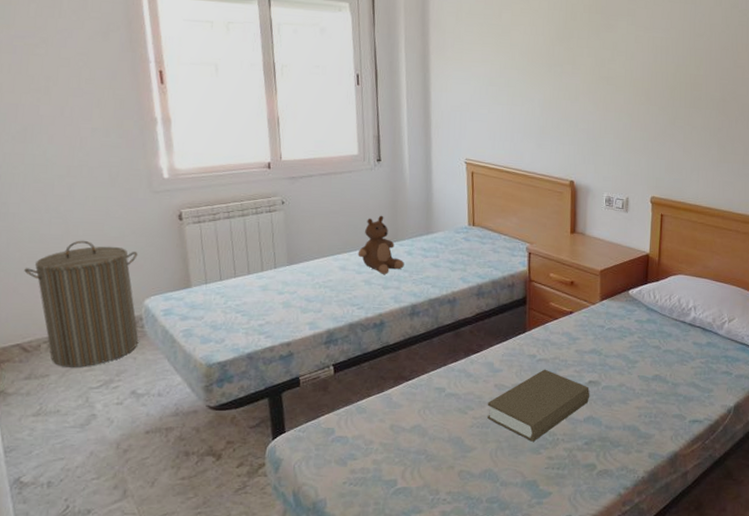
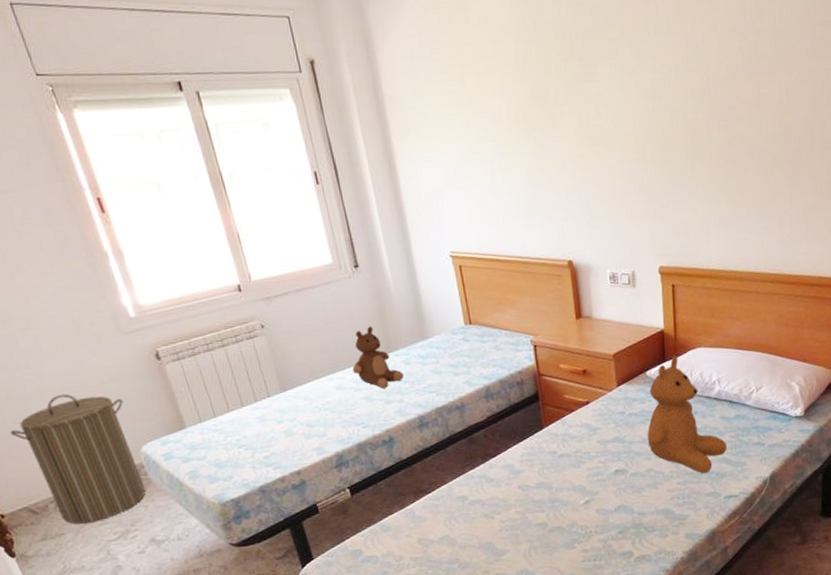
book: present [487,369,590,442] -> none [513,464,619,537]
teddy bear: none [622,279,697,395] -> present [647,355,727,474]

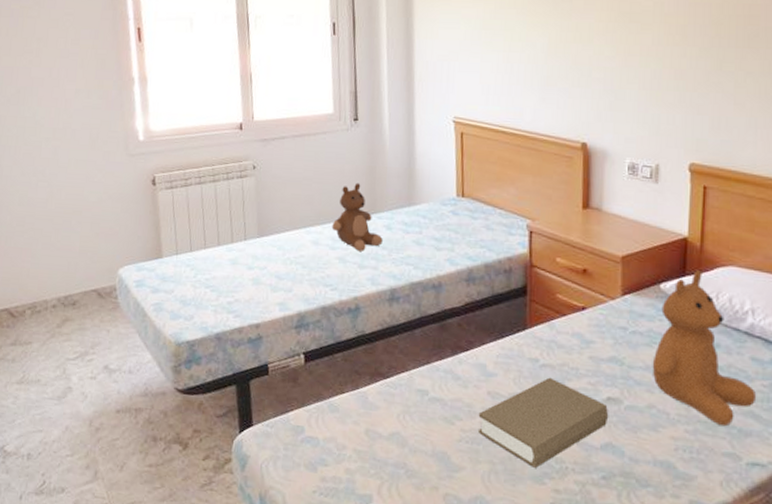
laundry hamper: present [10,394,146,524] -> none [14,204,114,337]
book: none [513,464,619,537] -> present [478,377,609,468]

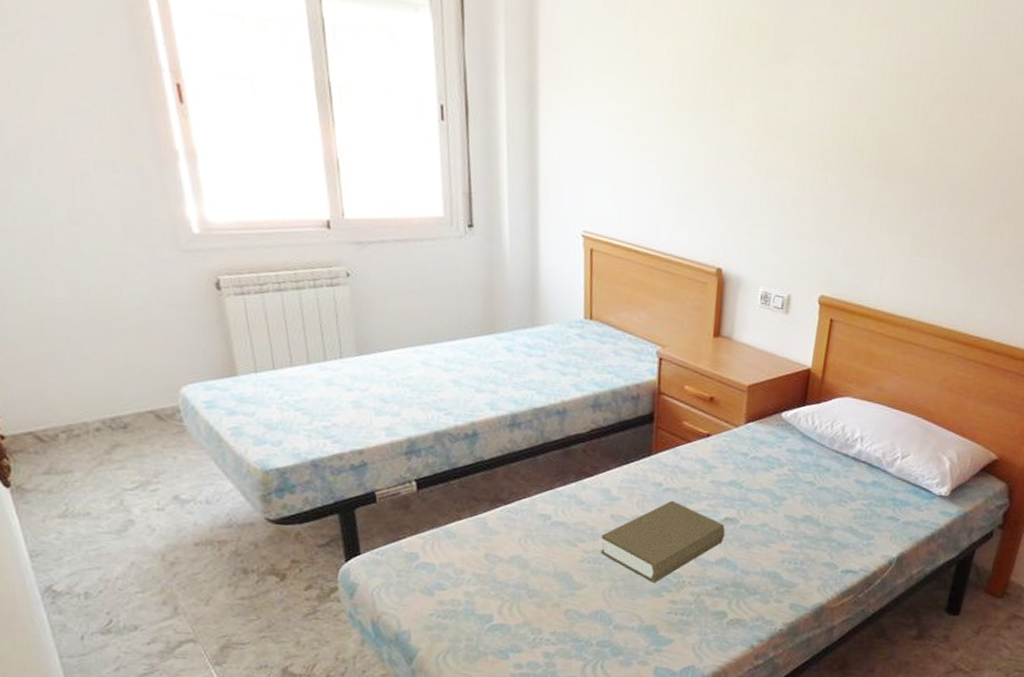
teddy bear: present [332,182,383,251] -> none [444,298,503,374]
teddy bear: present [652,271,757,426] -> none [768,401,857,541]

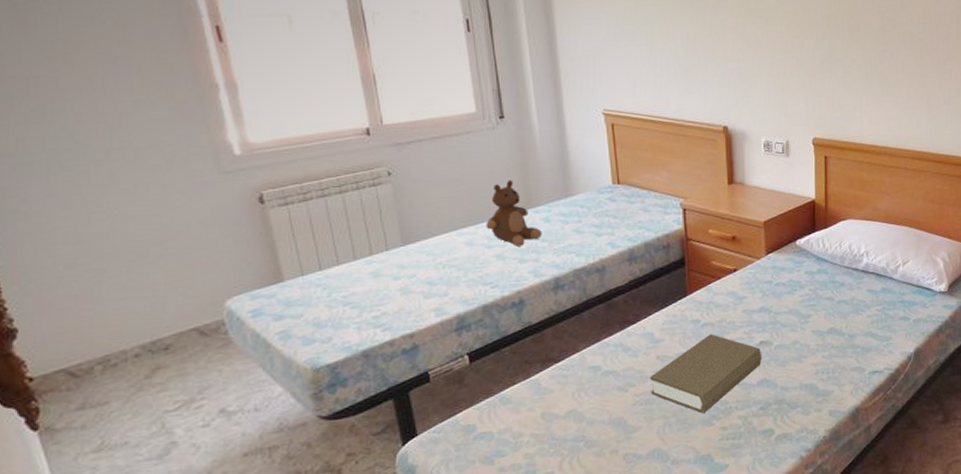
teddy bear: none [444,298,503,374] -> present [486,180,542,246]

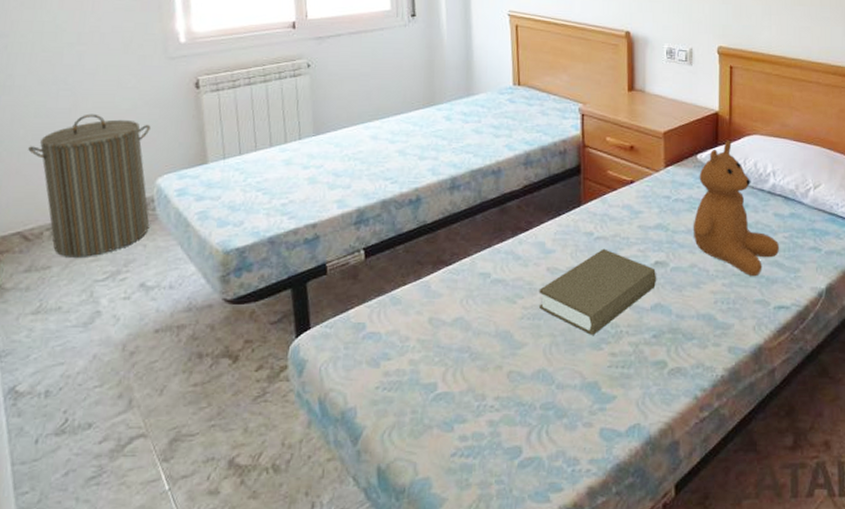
laundry hamper: none [61,237,223,391] -> present [28,113,151,257]
teddy bear: present [486,180,542,246] -> none [391,76,443,143]
teddy bear: none [794,226,874,348] -> present [693,141,780,277]

